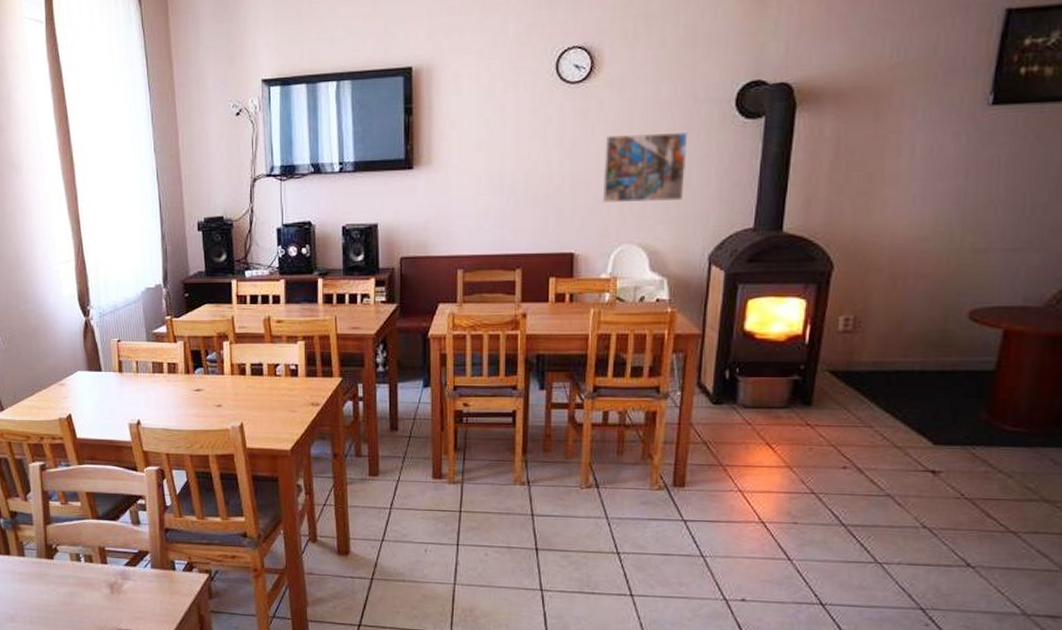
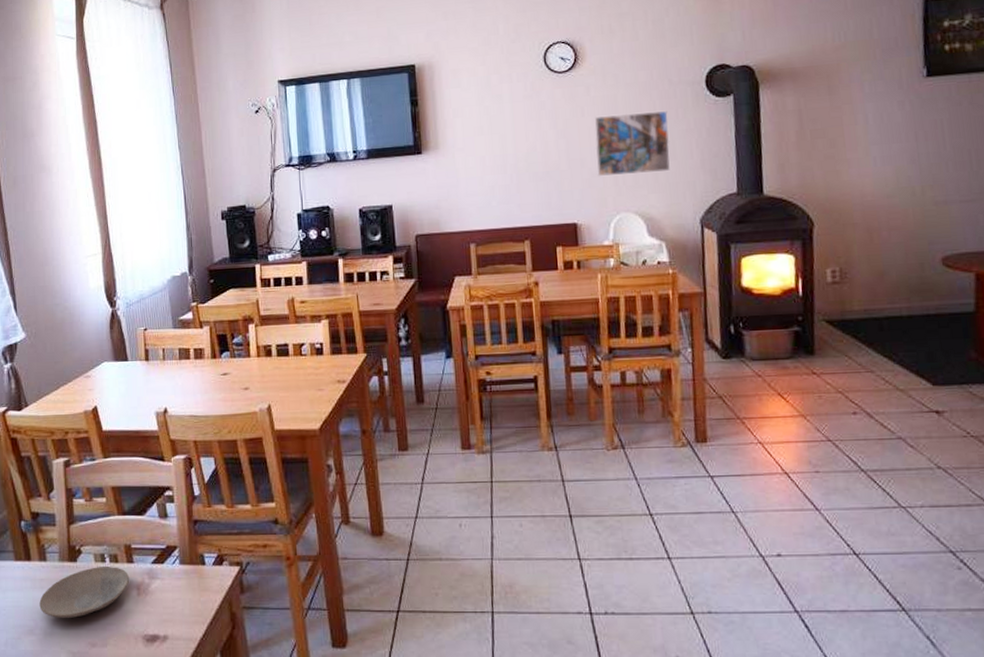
plate: none [19,565,104,609] -> present [39,567,130,618]

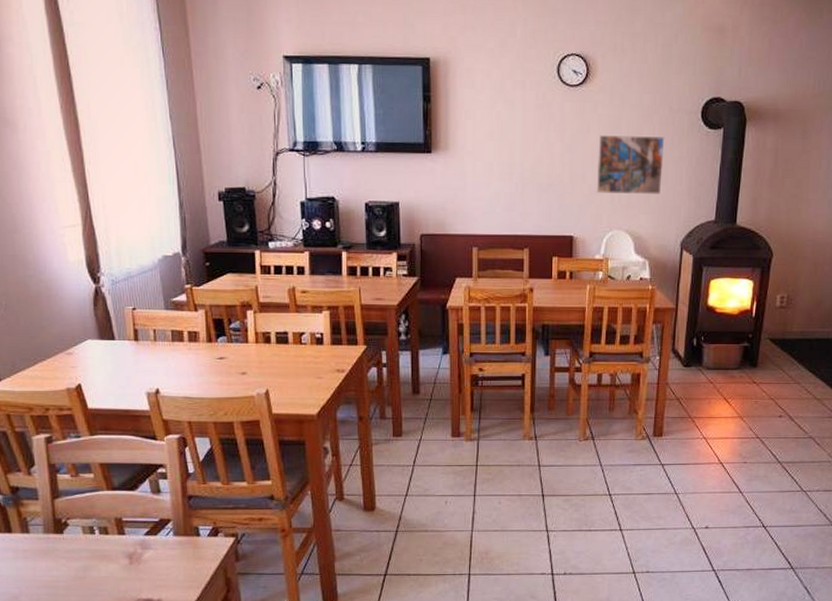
plate: present [39,567,130,618] -> none [23,538,121,586]

